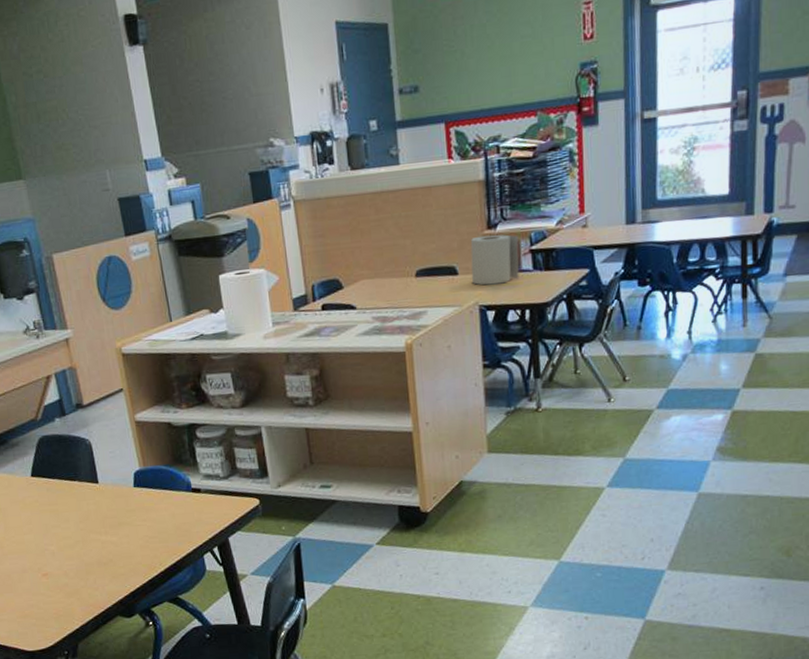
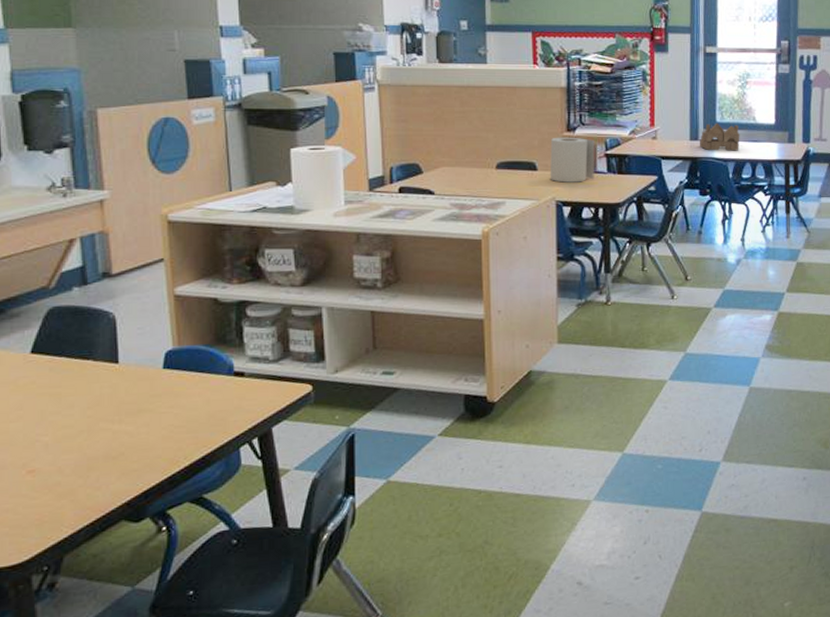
toy building blocks: none [636,200,686,234] -> present [699,123,740,151]

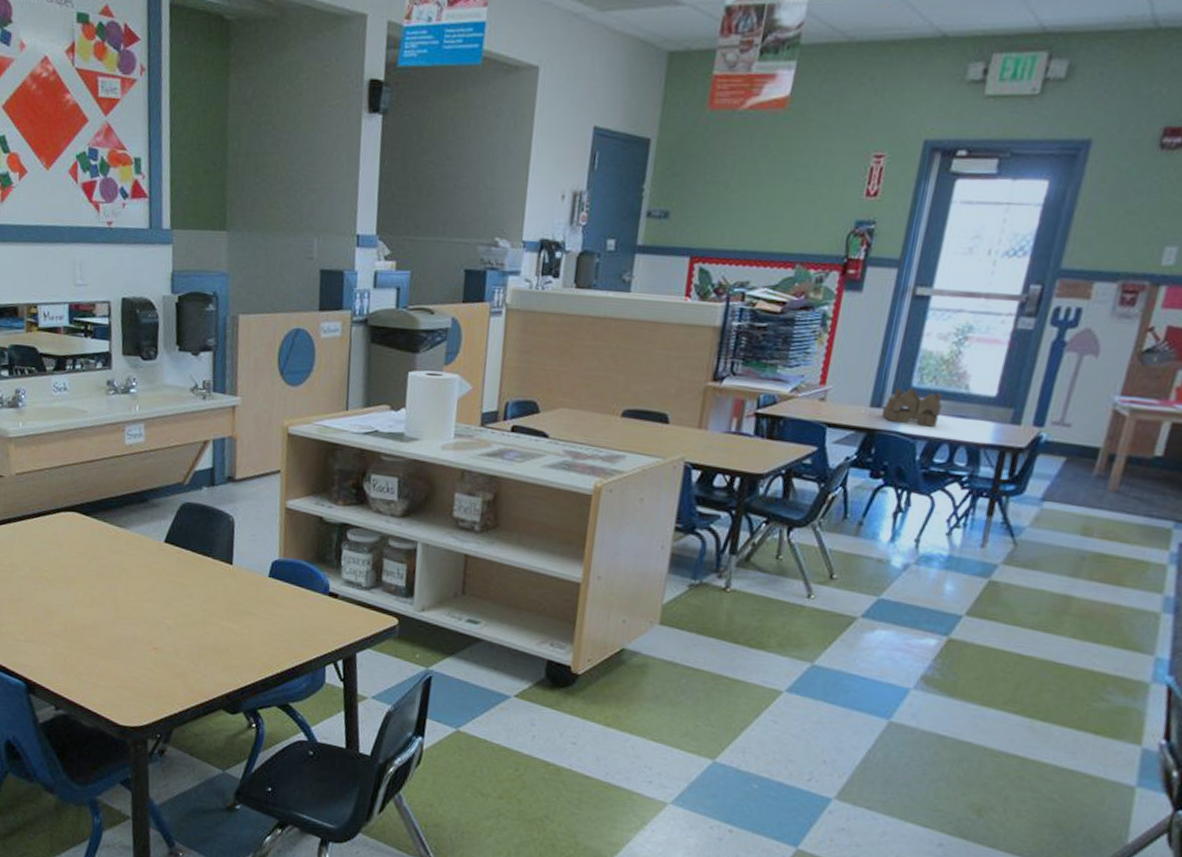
paper towel roll: present [549,137,595,183] -> none [682,386,745,444]

